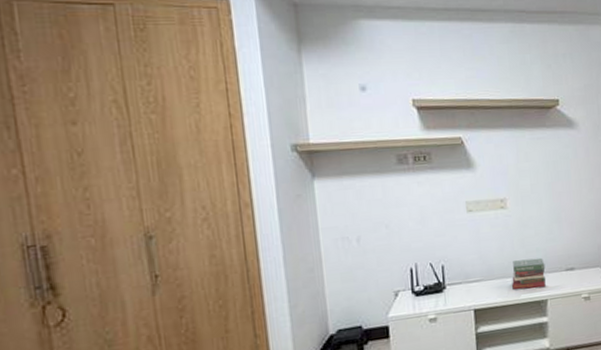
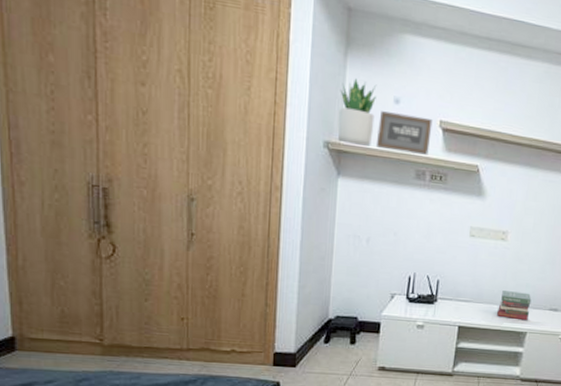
planter: none [299,73,344,143] -> present [337,78,377,146]
picture frame: none [347,99,407,141] -> present [375,111,433,155]

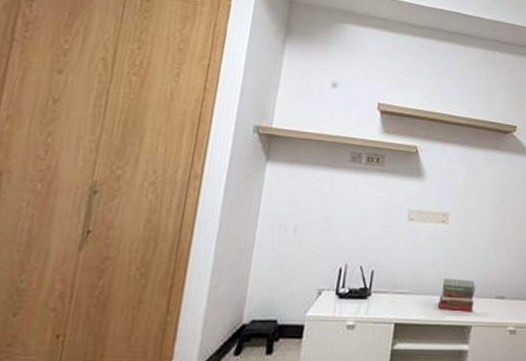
planter: present [337,78,377,146] -> none [269,64,315,130]
picture frame: present [375,111,433,155] -> none [309,95,371,137]

